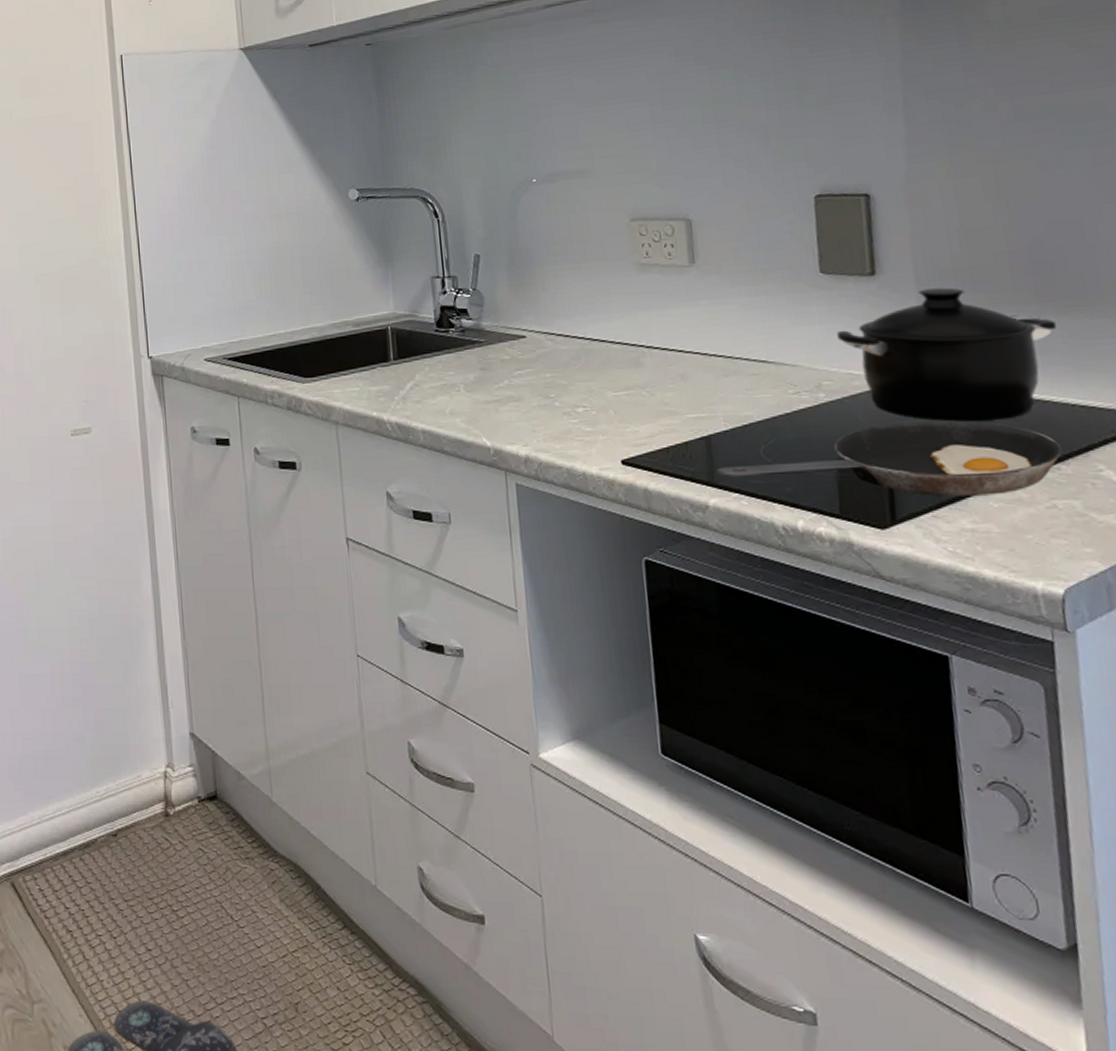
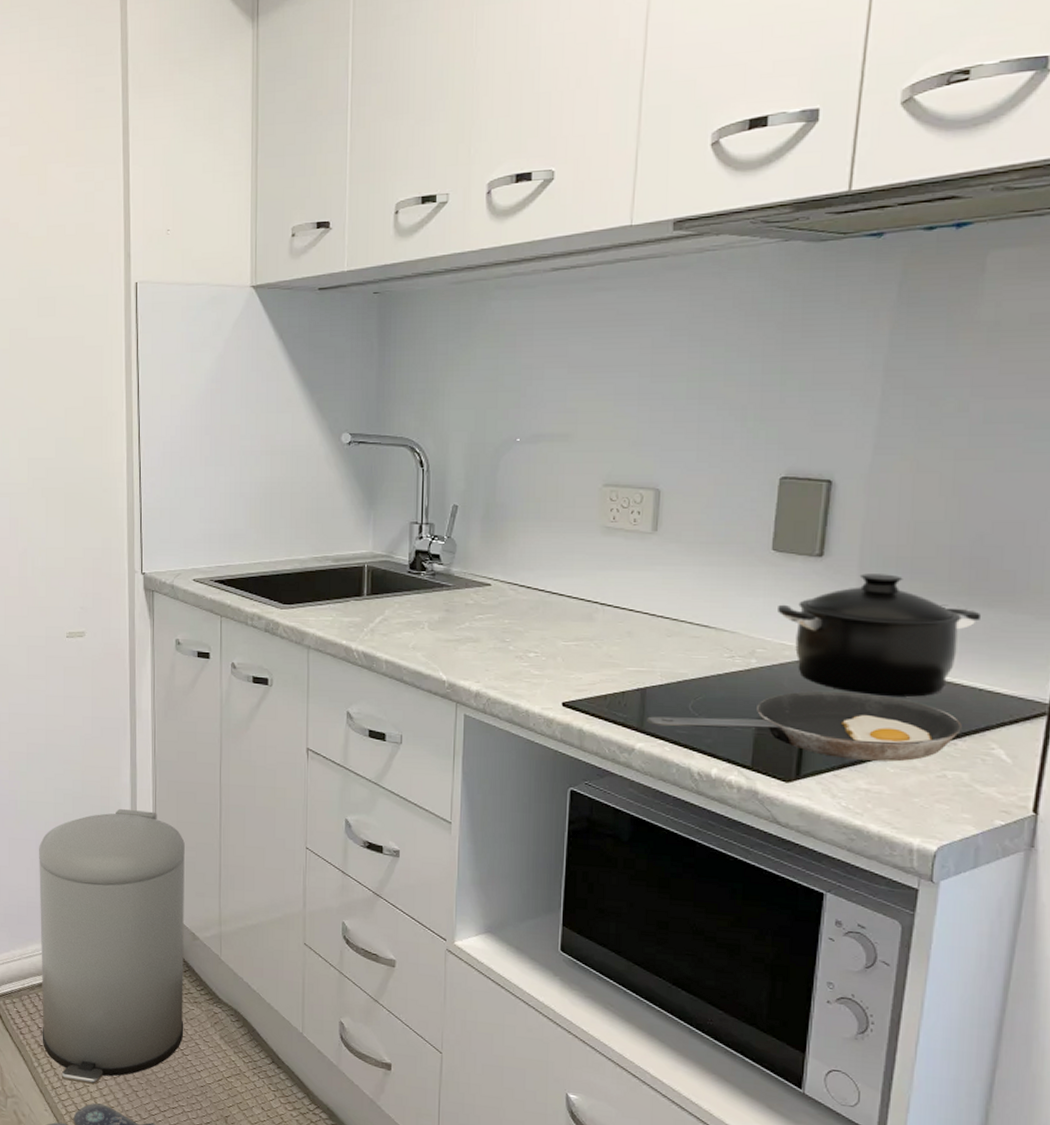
pedal bin: none [54,627,237,977] -> present [39,808,185,1085]

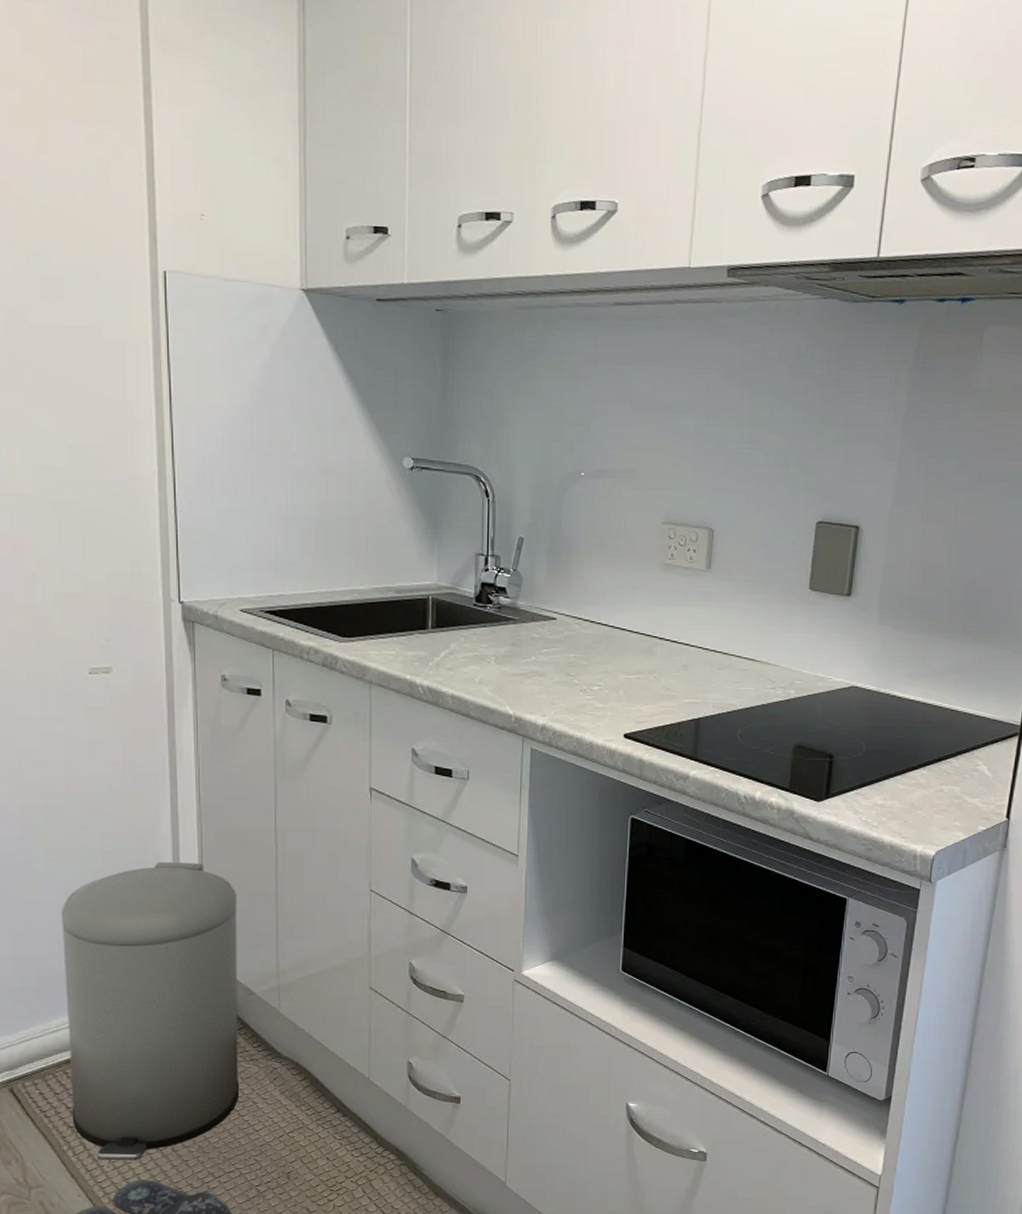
frying pan: present [647,691,962,762] -> none [700,718,956,779]
saucepan: present [778,574,980,697] -> none [813,612,972,722]

